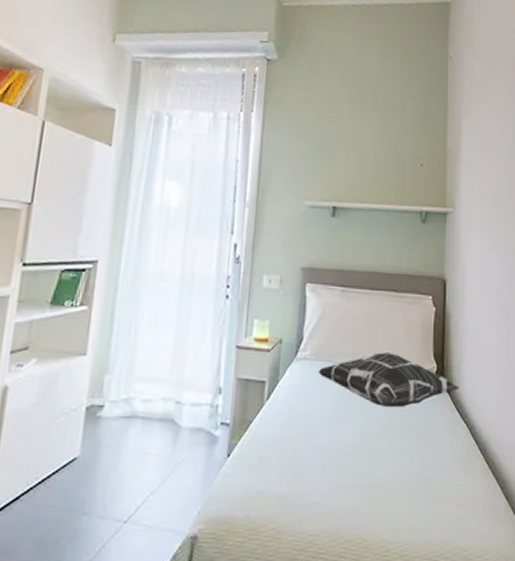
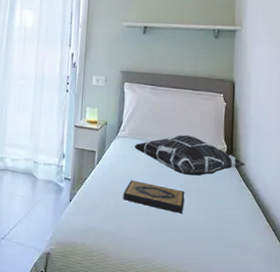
hardback book: none [302,418,384,460] -> present [123,180,185,213]

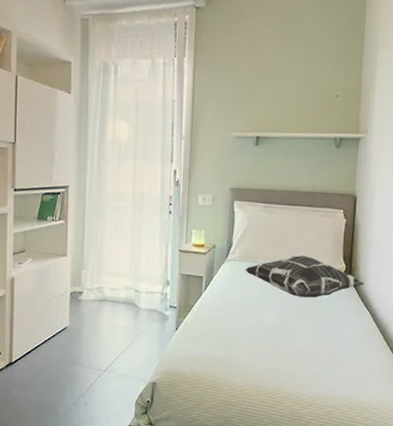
hardback book: present [123,180,185,213] -> none [233,305,300,337]

